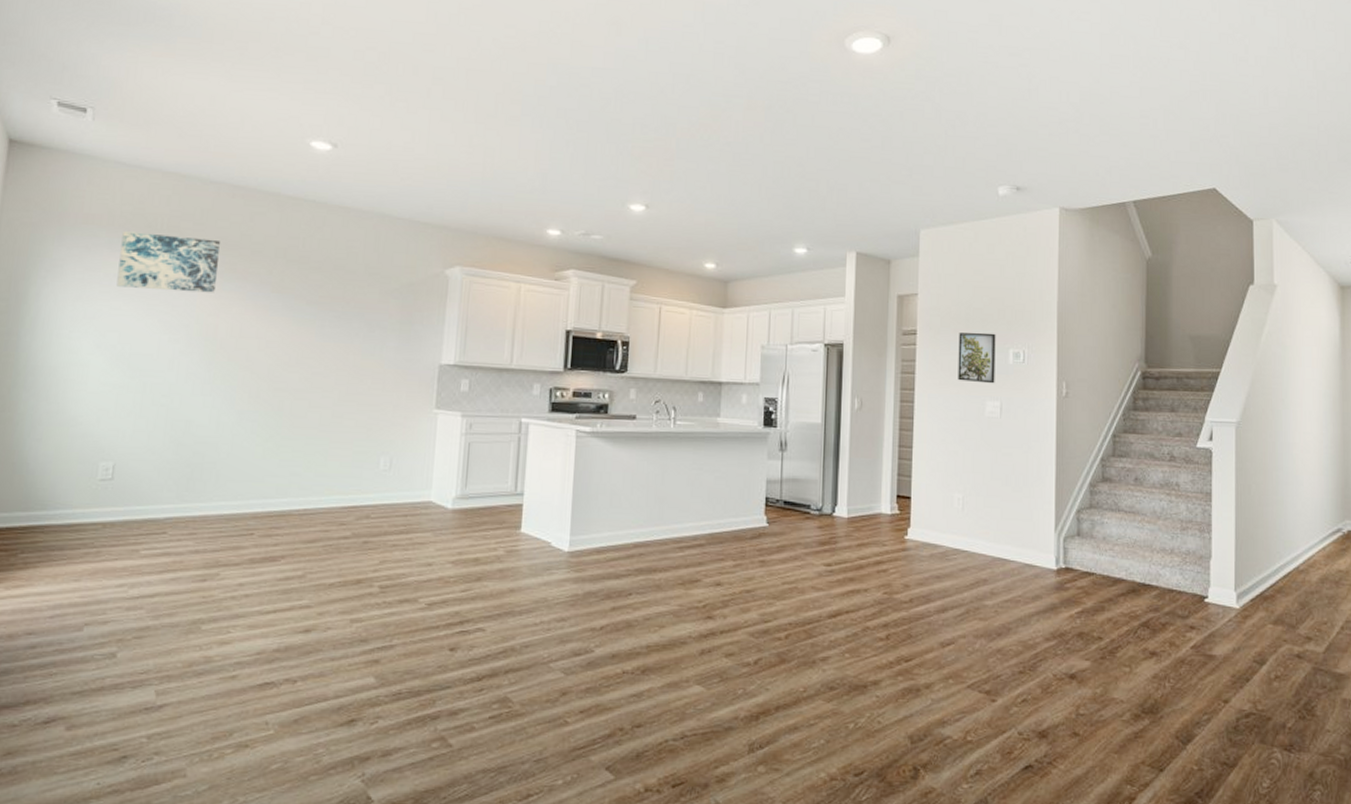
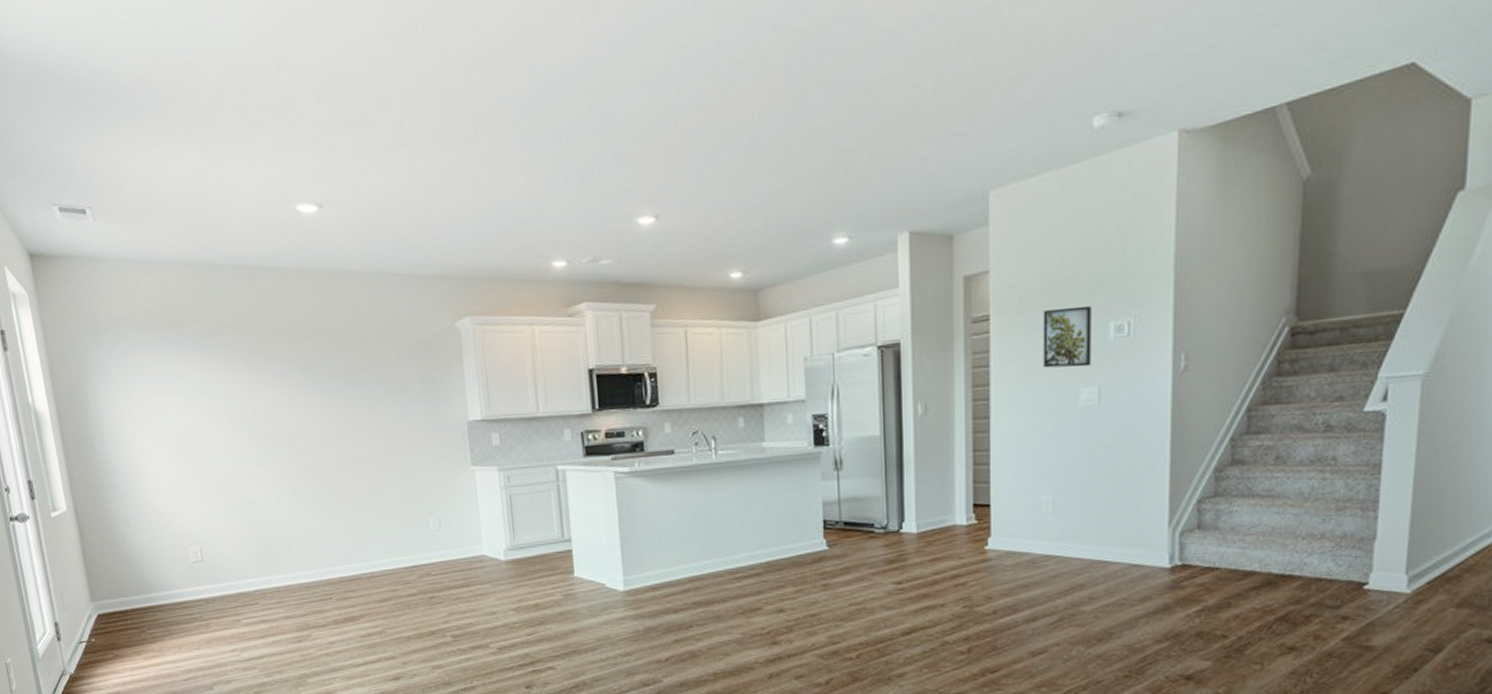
wall art: present [116,231,220,293] -> none [150,325,245,384]

